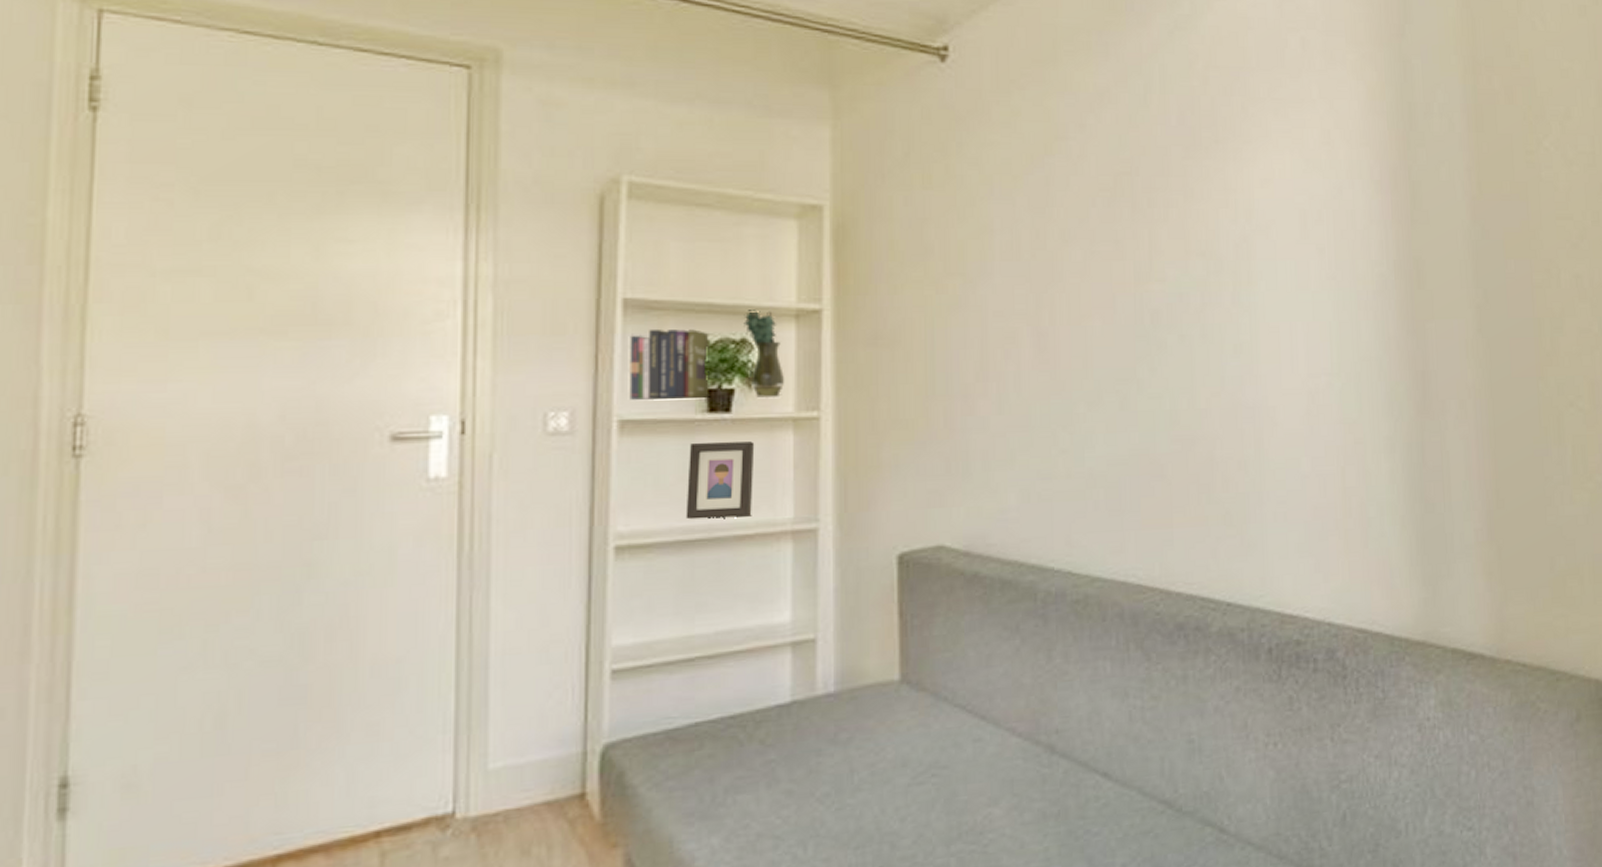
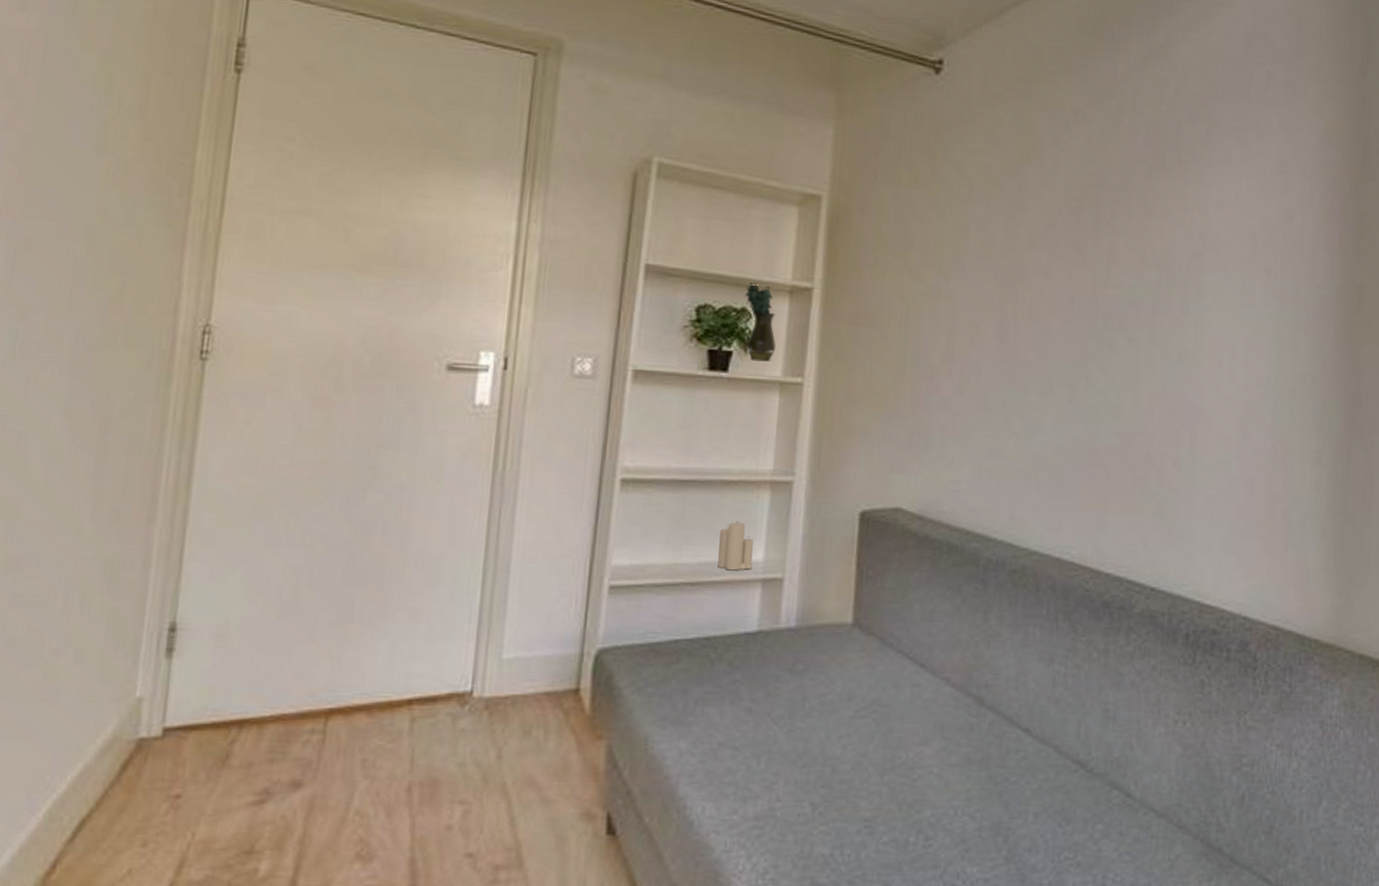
books: present [629,329,709,400] -> none [644,294,715,358]
picture frame: present [685,441,755,520] -> none [682,396,746,465]
candle: none [736,580,779,637] -> present [717,521,753,571]

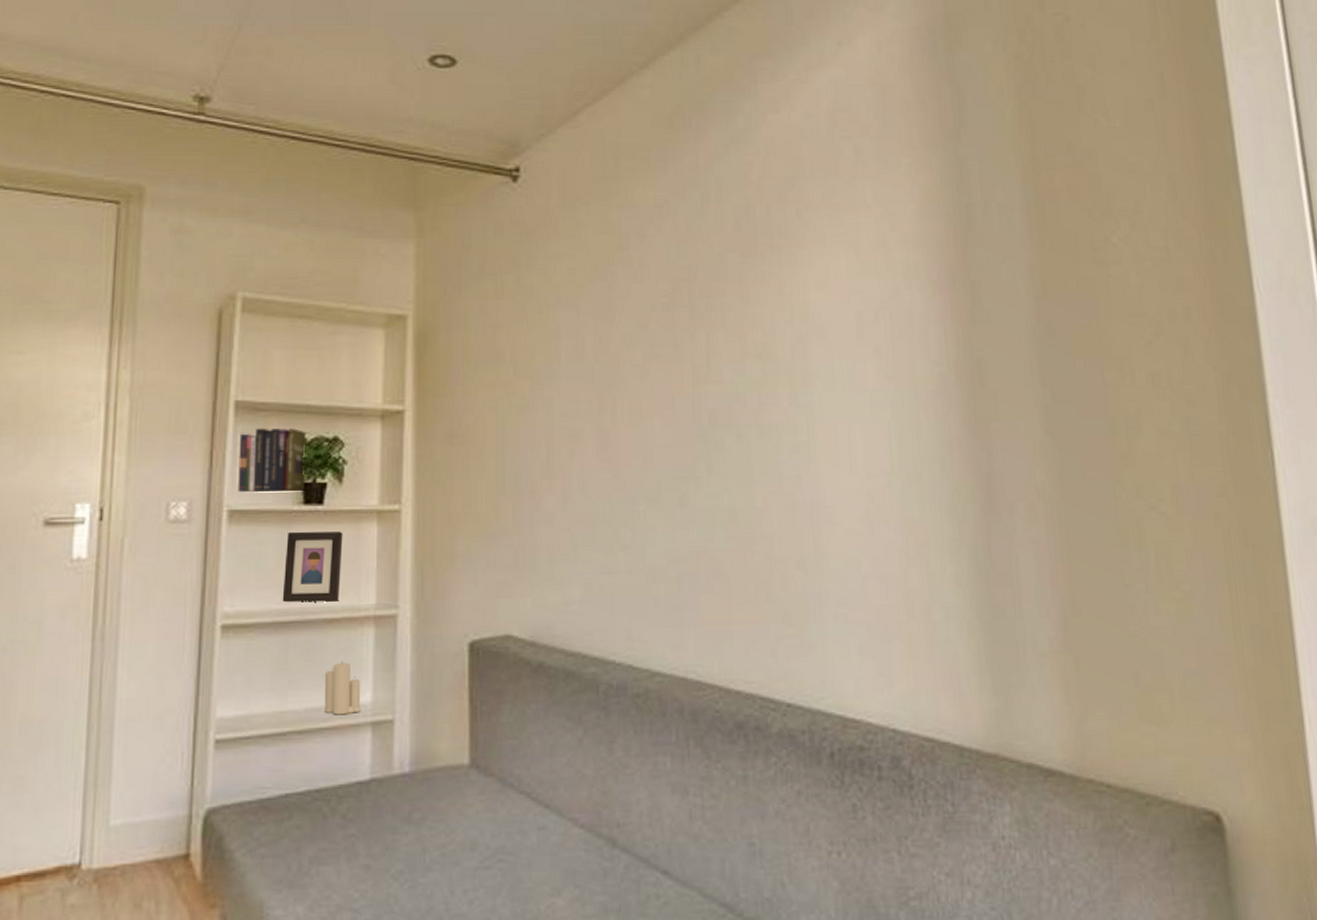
books: none [644,294,715,358] -> present [238,428,307,492]
picture frame: none [682,396,746,465] -> present [282,532,343,603]
vase: present [745,283,776,362] -> none [336,411,370,491]

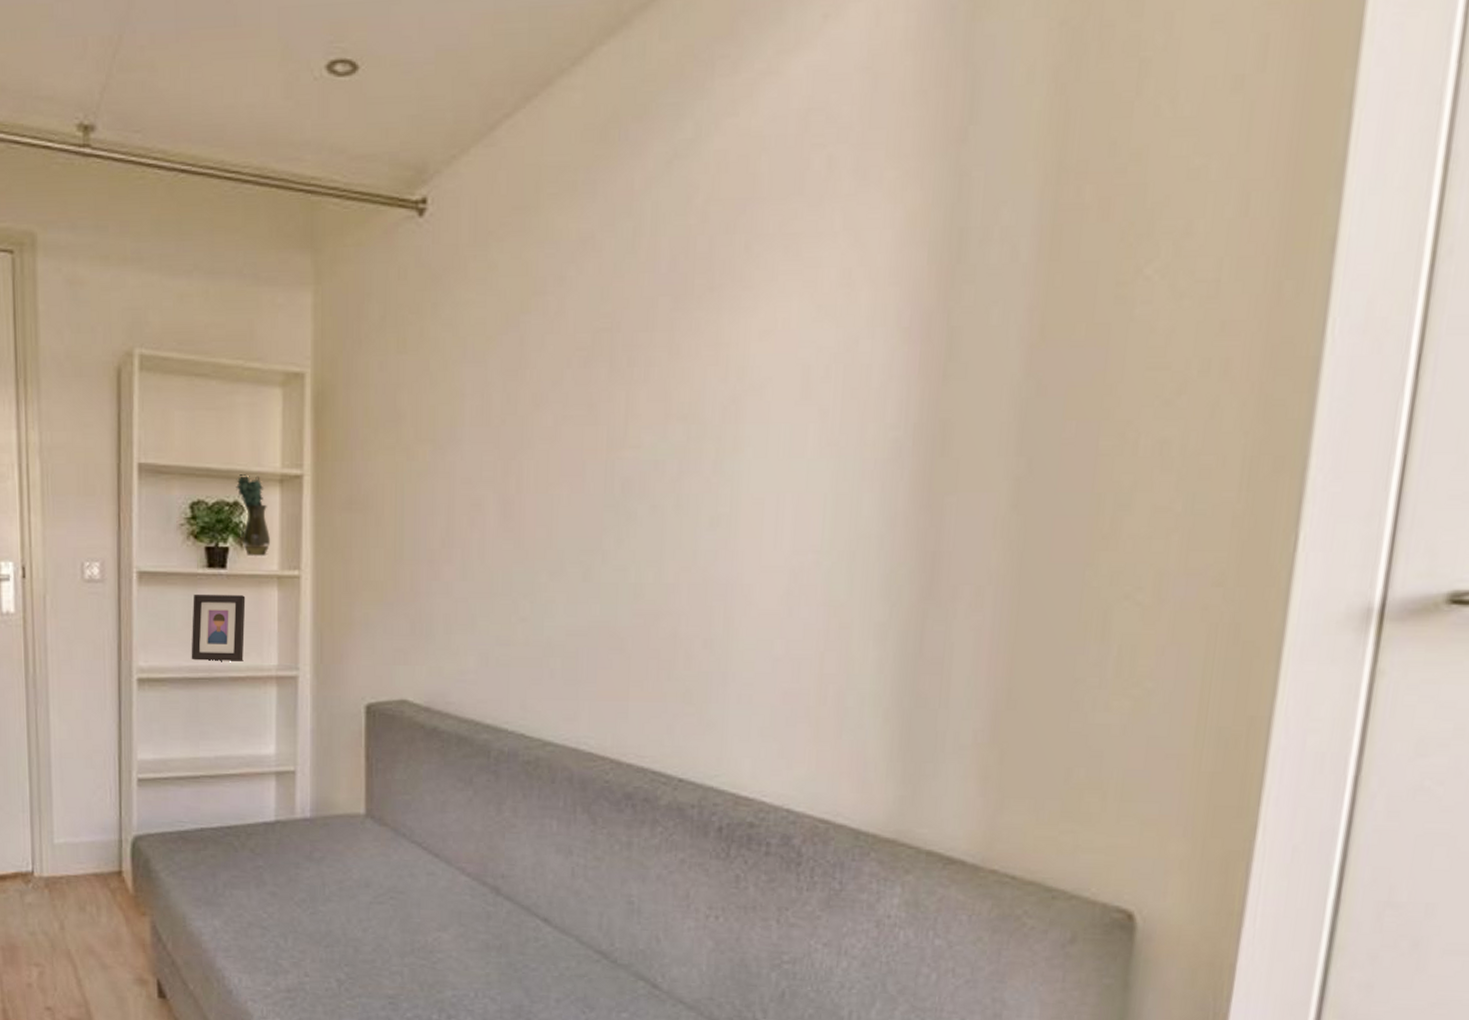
books: present [238,428,307,492] -> none [144,492,208,556]
candle: present [324,661,361,715] -> none [232,716,266,764]
vase: none [336,411,370,491] -> present [236,474,270,556]

